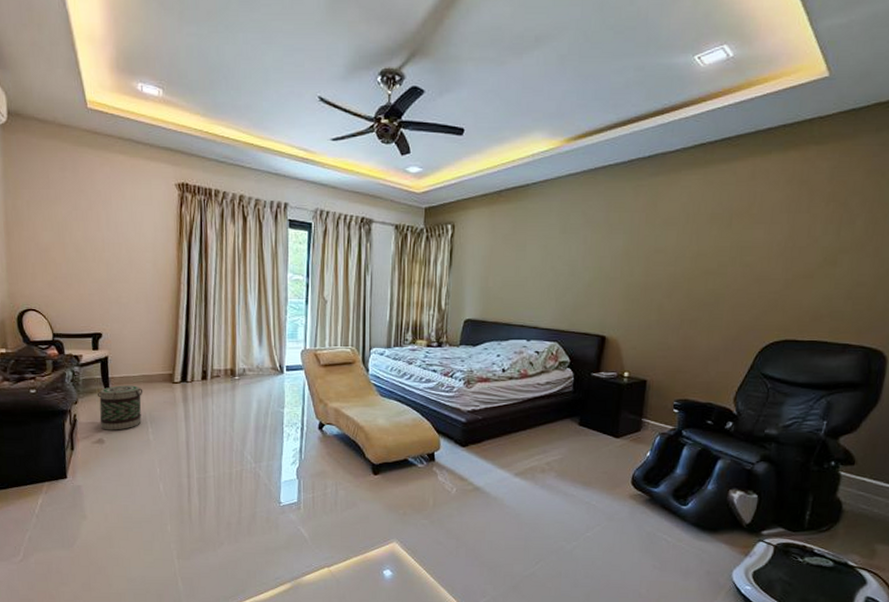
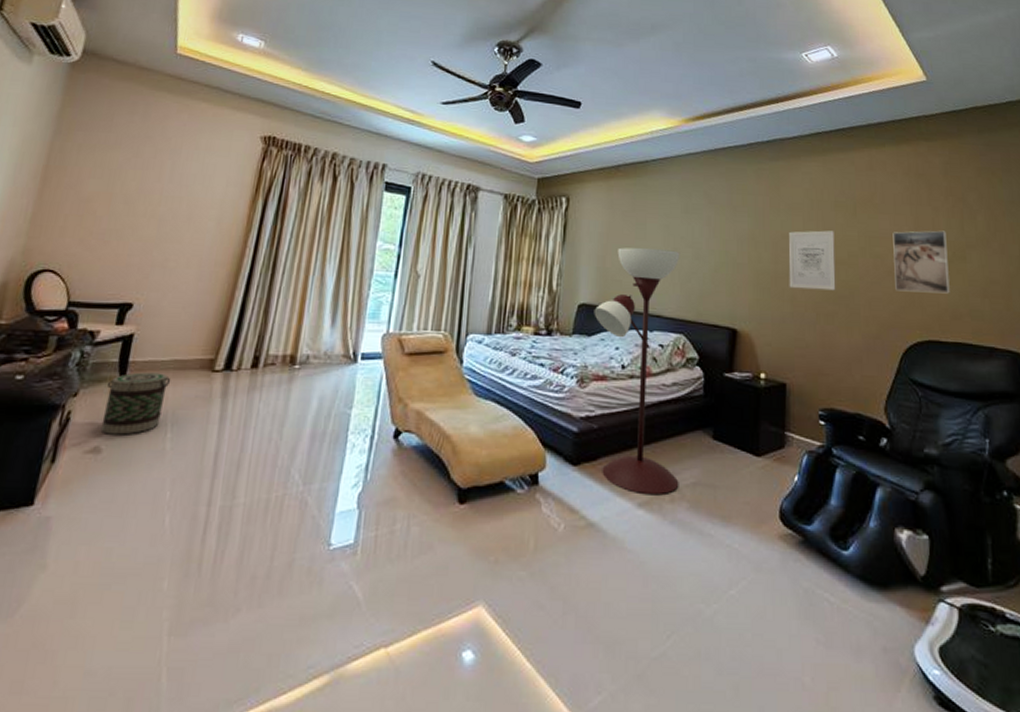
floor lamp: none [478,267,557,467] -> present [594,247,680,494]
wall art: none [657,243,707,299] -> present [788,230,836,291]
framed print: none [760,237,821,297] -> present [892,230,950,294]

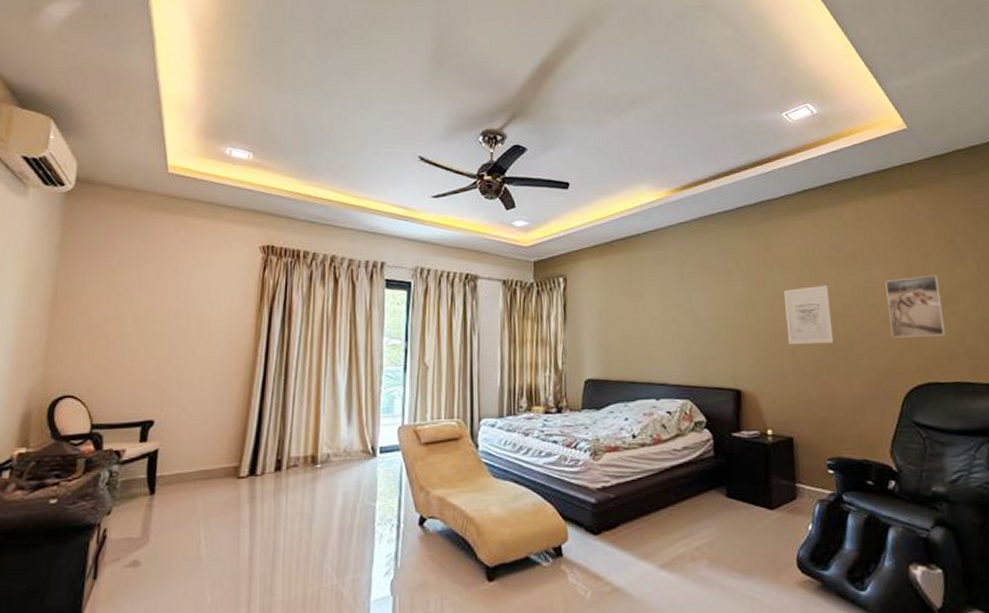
basket: present [100,372,171,435] -> none [137,484,199,548]
floor lamp: present [594,247,680,494] -> none [600,319,698,556]

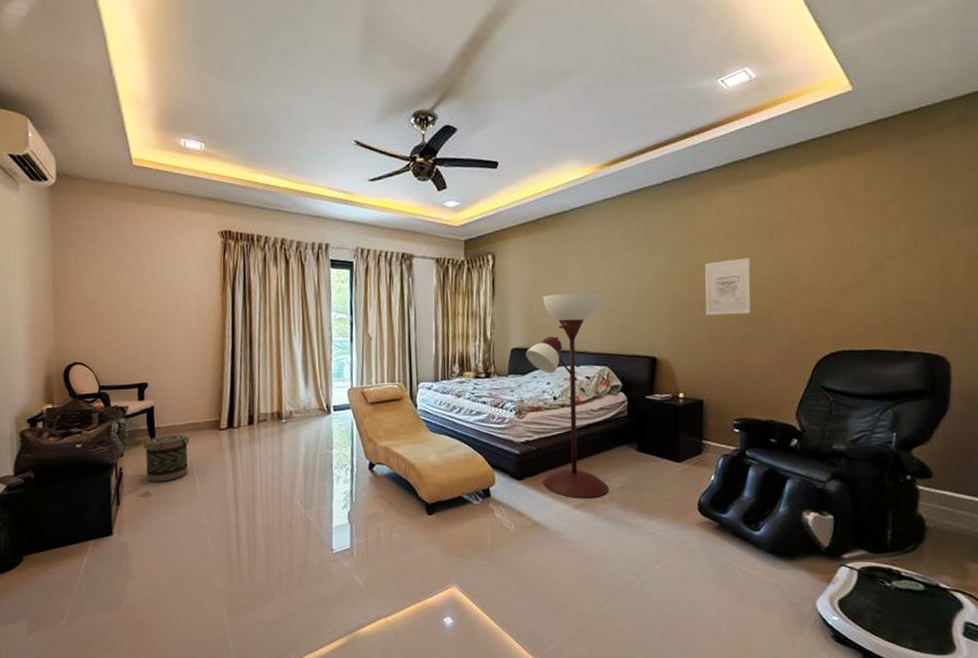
basket: none [137,484,199,548] -> present [143,434,190,482]
floor lamp: none [600,319,698,556] -> present [525,292,609,498]
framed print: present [885,274,946,338] -> none [809,245,866,308]

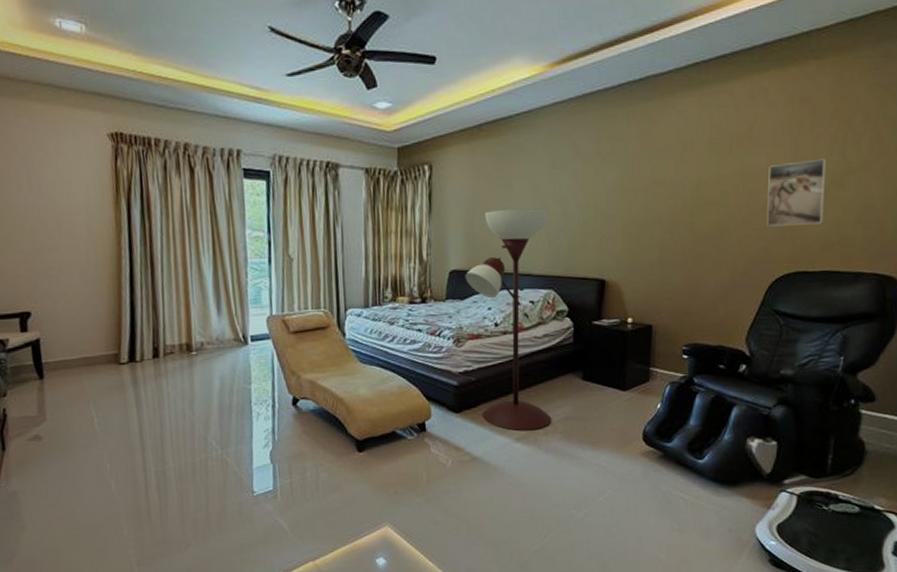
basket: present [143,434,190,482] -> none [29,370,85,425]
wall art: present [704,258,751,316] -> none [658,171,707,235]
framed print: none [809,245,866,308] -> present [767,158,826,227]

